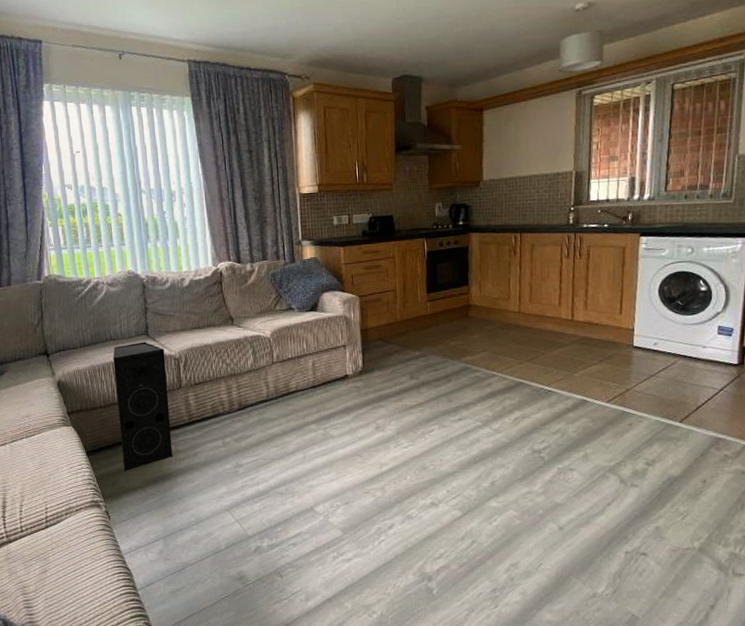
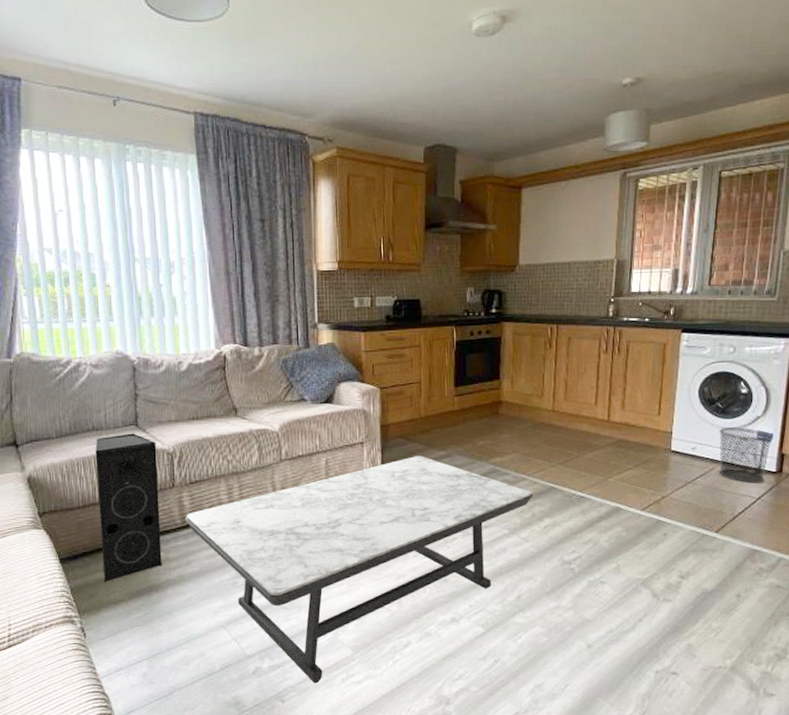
coffee table: none [190,356,503,561] -> present [184,456,533,684]
waste bin: none [680,323,734,375] -> present [719,427,773,483]

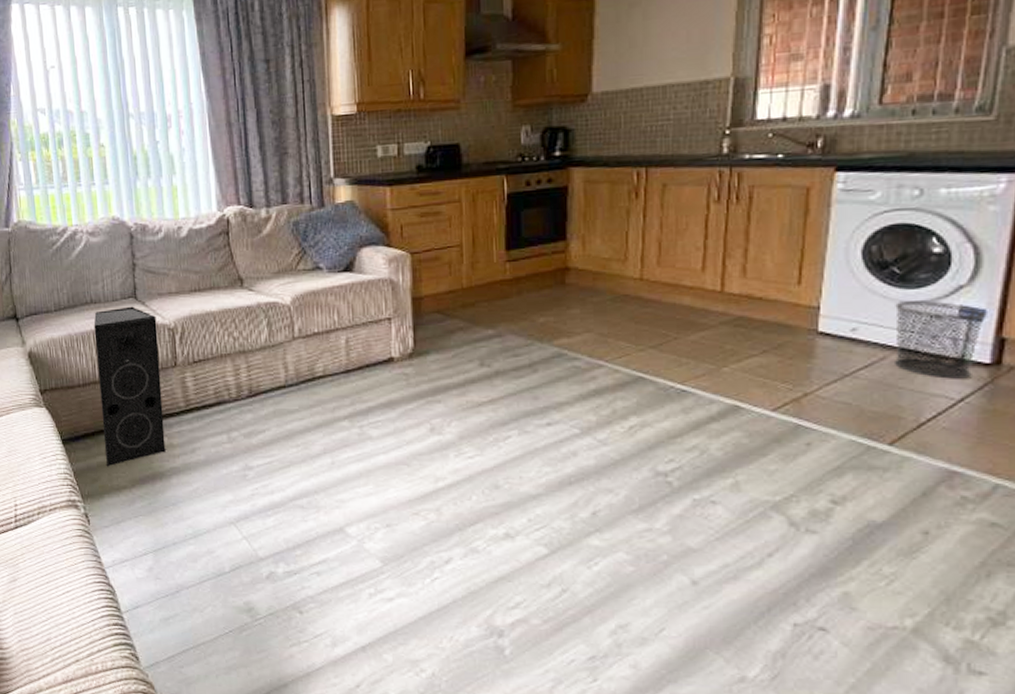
coffee table: present [184,456,533,684] -> none [188,335,614,596]

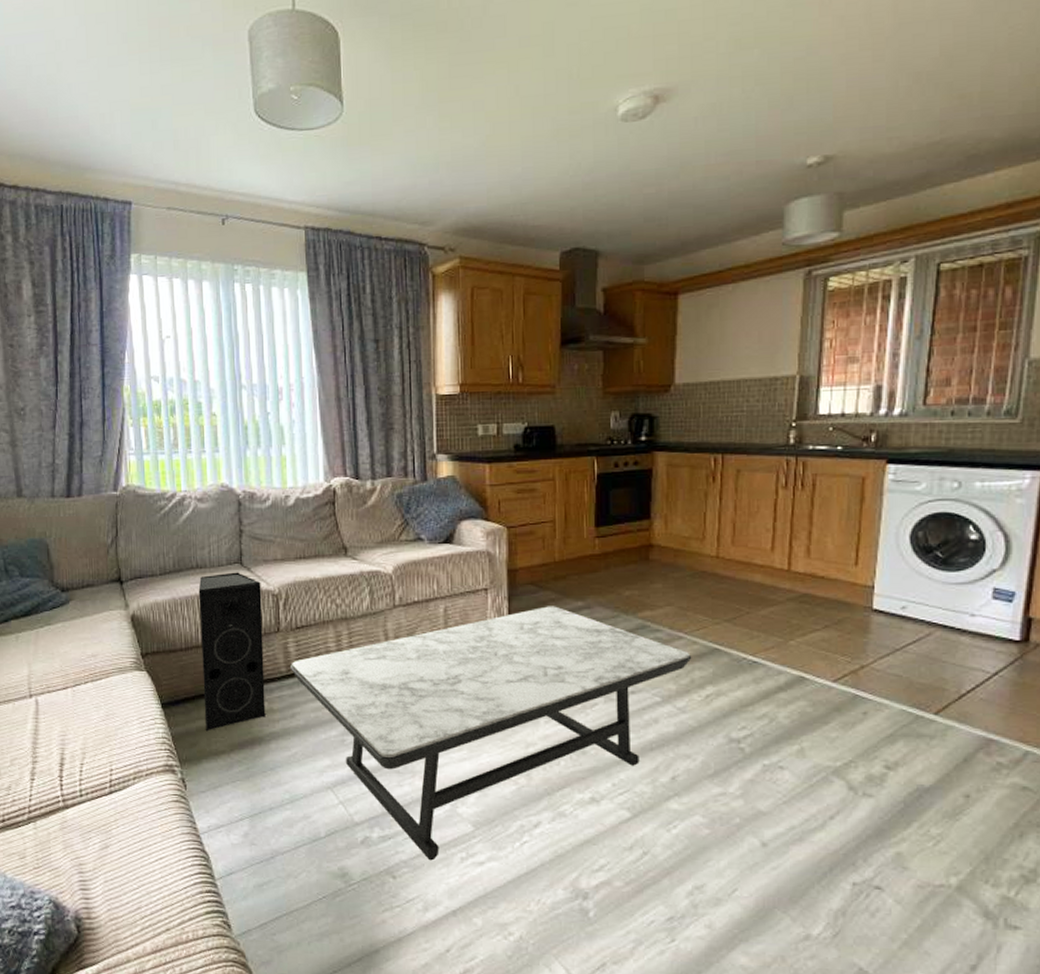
coffee table: none [188,335,614,596] -> present [289,606,692,861]
waste bin: present [895,301,987,379] -> none [939,583,1016,654]

